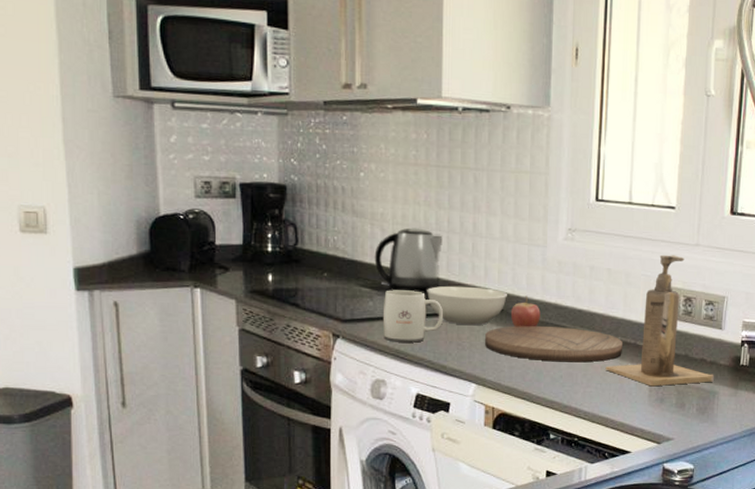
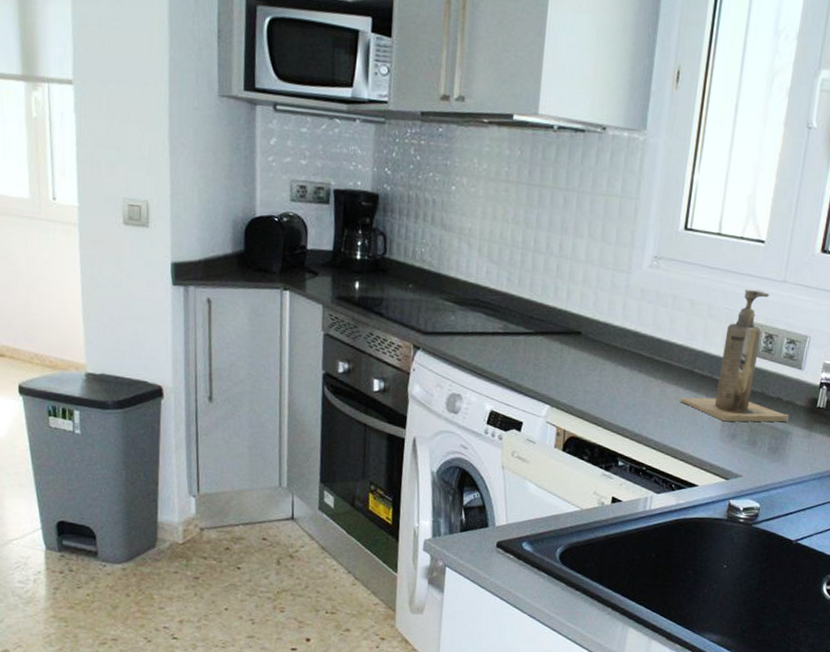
kettle: present [374,227,442,300] -> none [459,244,527,318]
mug: present [382,290,444,343] -> none [462,305,523,360]
bowl: present [427,286,507,326] -> none [508,305,588,347]
cutting board: present [484,325,622,363] -> none [561,350,699,393]
fruit: present [510,296,541,328] -> none [589,321,619,354]

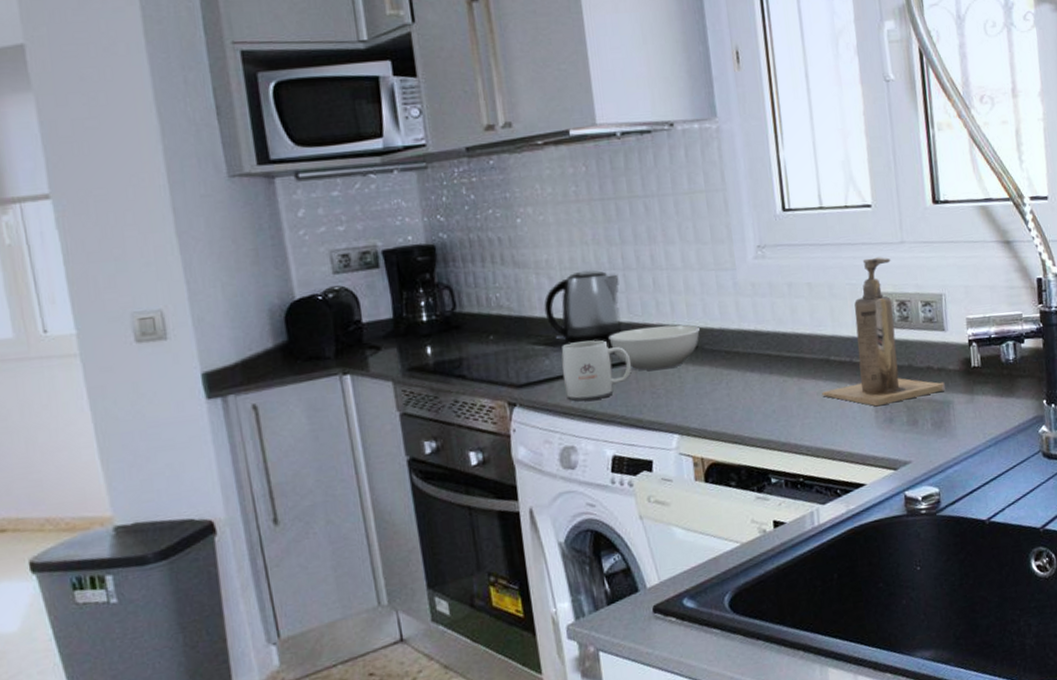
kettle: none [459,244,527,318] -> present [544,270,621,348]
mug: none [462,305,523,360] -> present [561,339,632,402]
bowl: none [508,305,588,347] -> present [608,324,700,371]

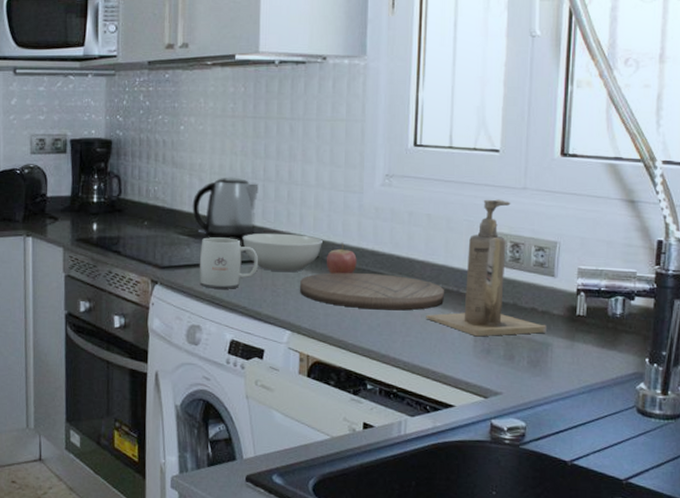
cutting board: none [681,354,838,398] -> present [299,272,444,311]
fruit: none [706,326,741,364] -> present [326,242,357,274]

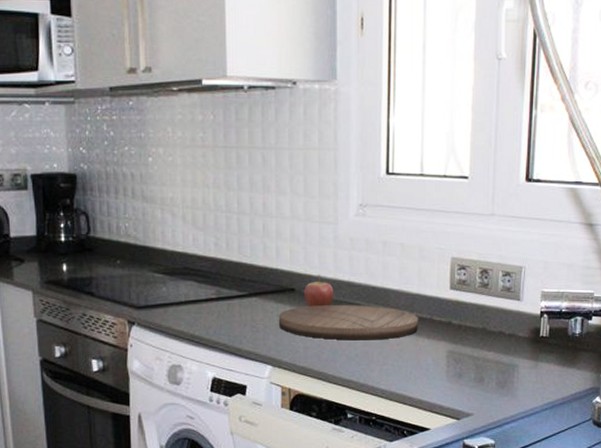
kettle: present [192,177,257,247] -> none [166,211,232,283]
mug: present [199,237,259,289] -> none [176,274,237,327]
bowl: present [242,233,323,272] -> none [219,267,300,307]
soap dispenser: present [426,199,546,337] -> none [401,226,513,362]

